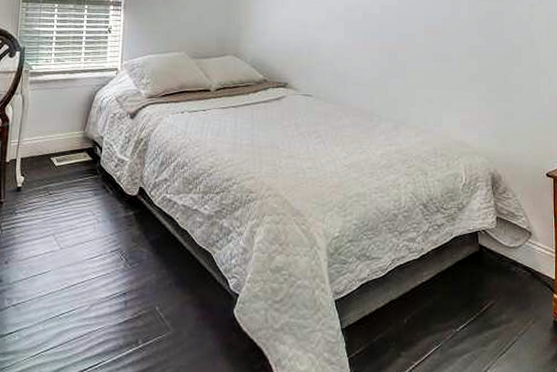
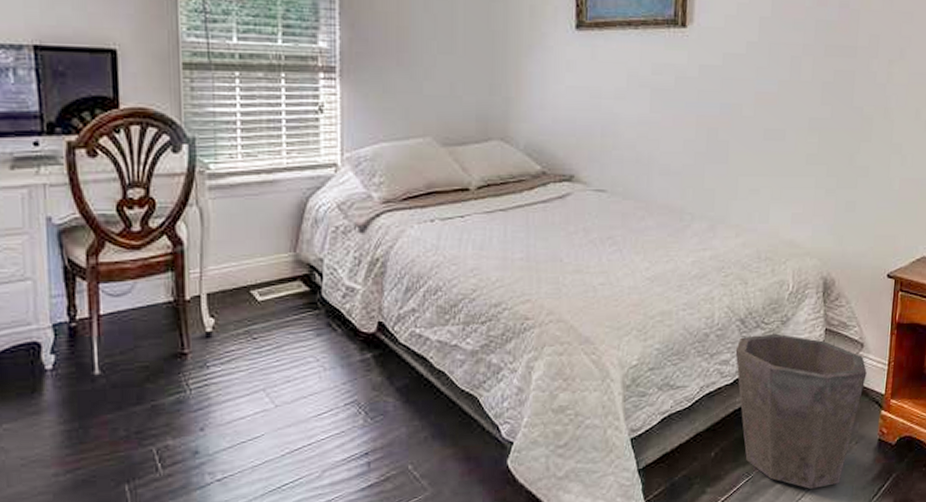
waste bin: none [420,218,537,362] -> present [735,333,867,489]

